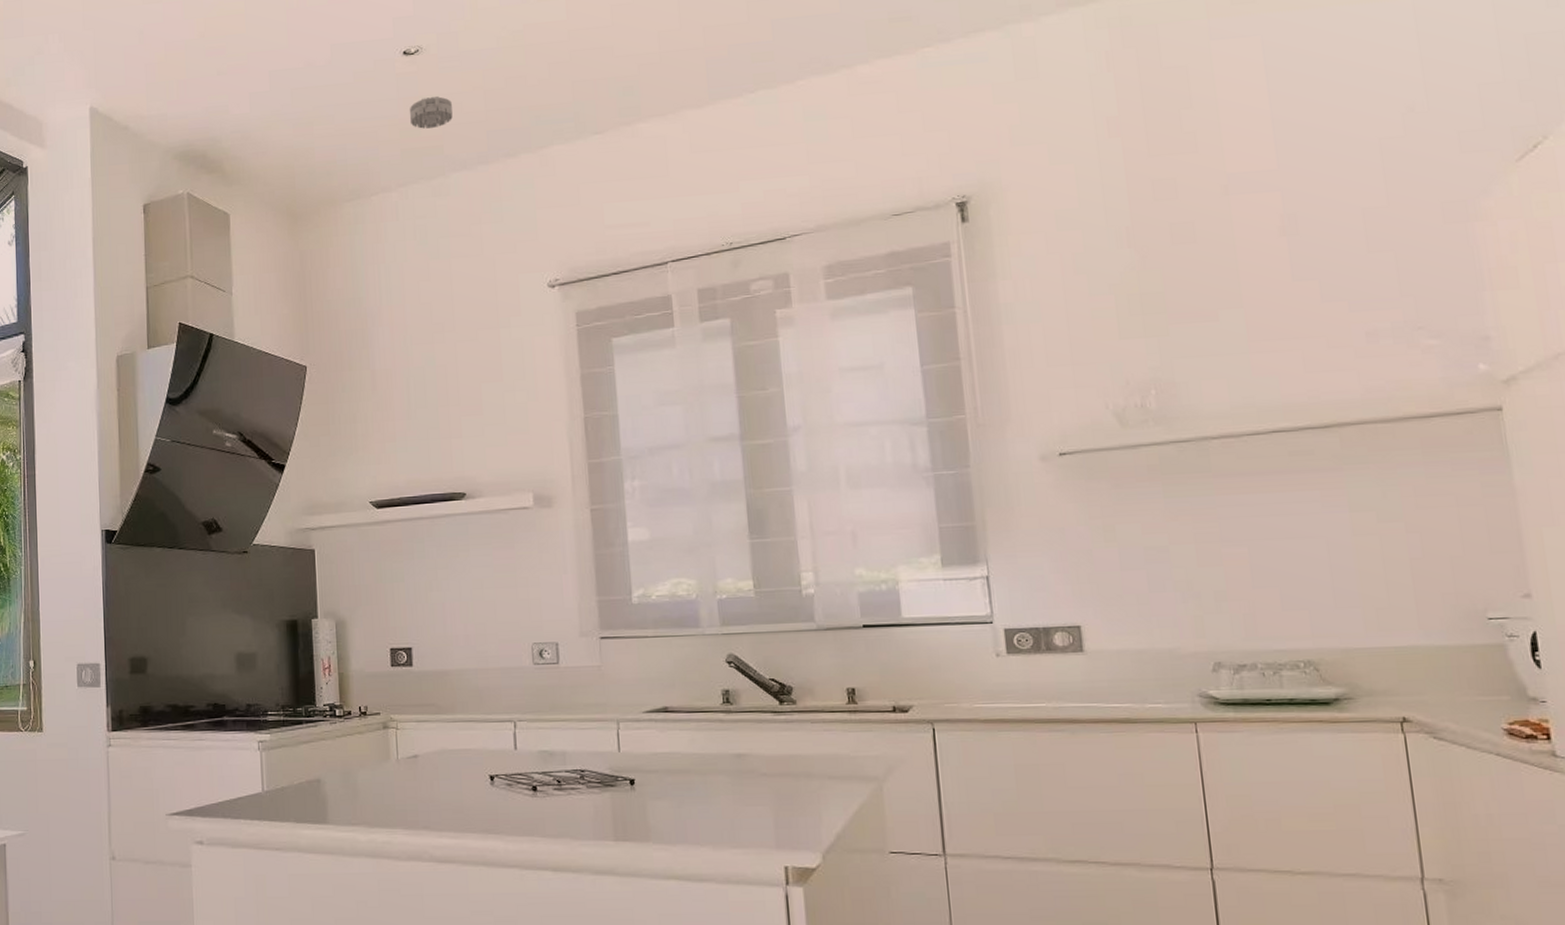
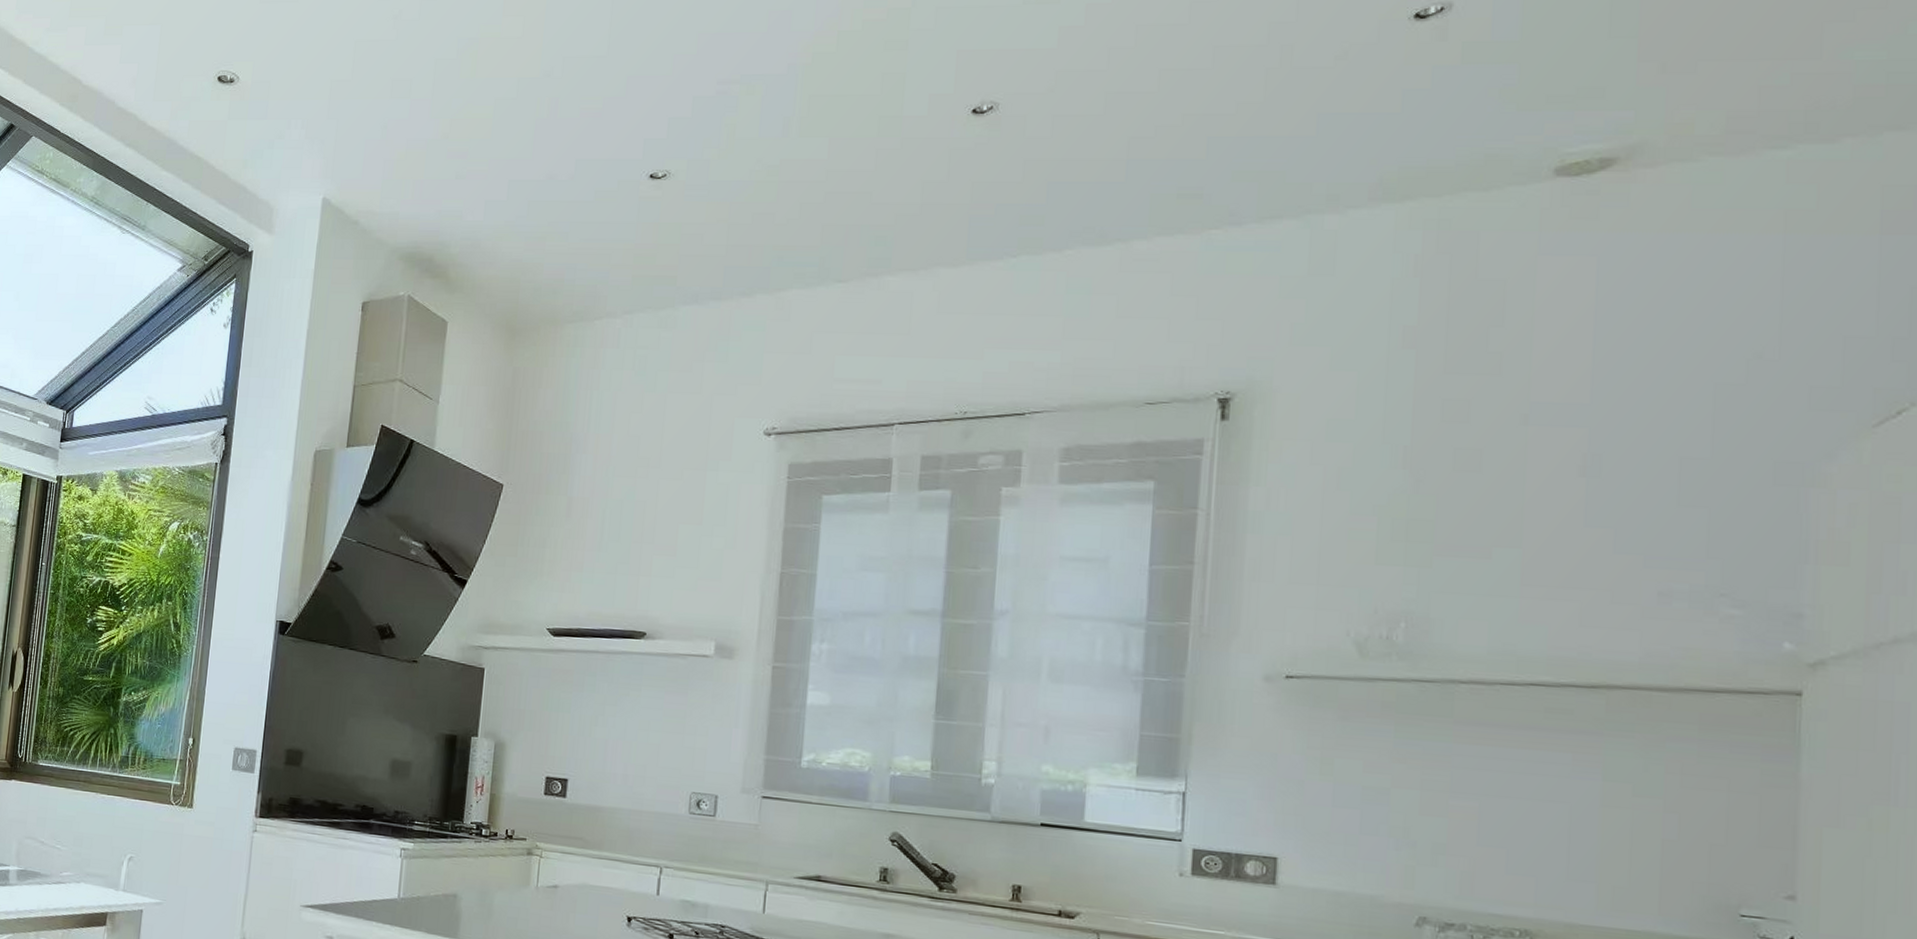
smoke detector: present [409,95,453,129] -> none [646,224,693,257]

